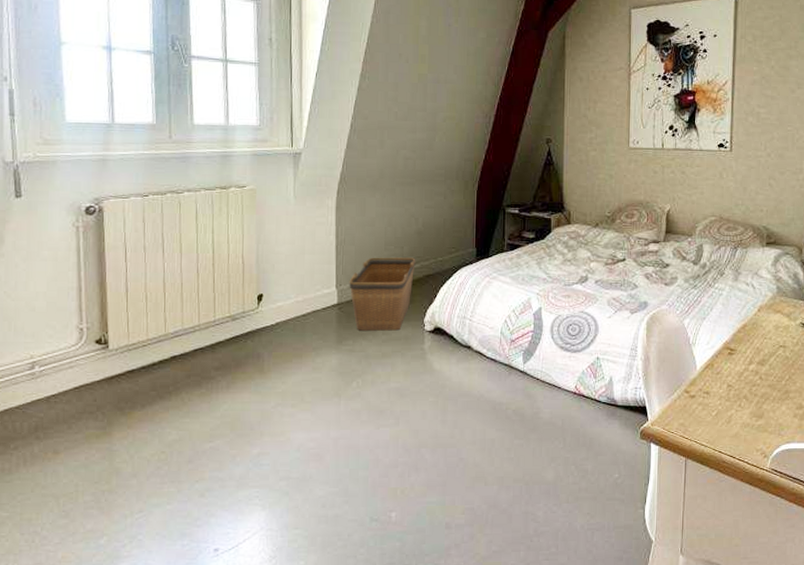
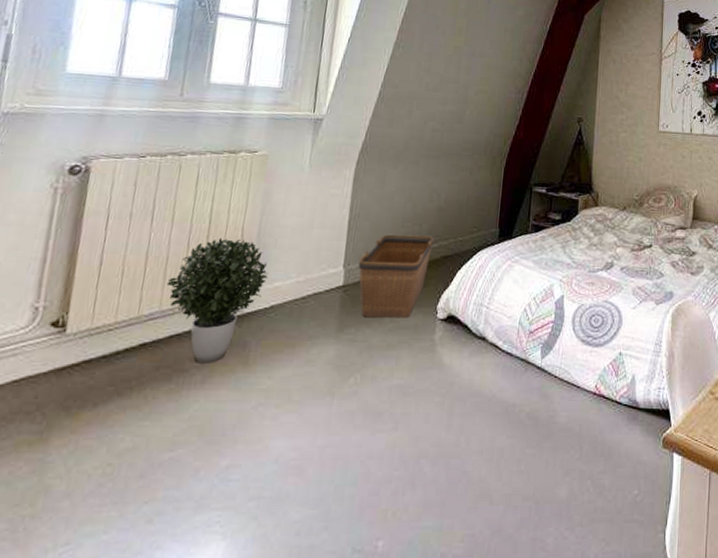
potted plant: none [185,265,270,372] -> present [166,237,268,364]

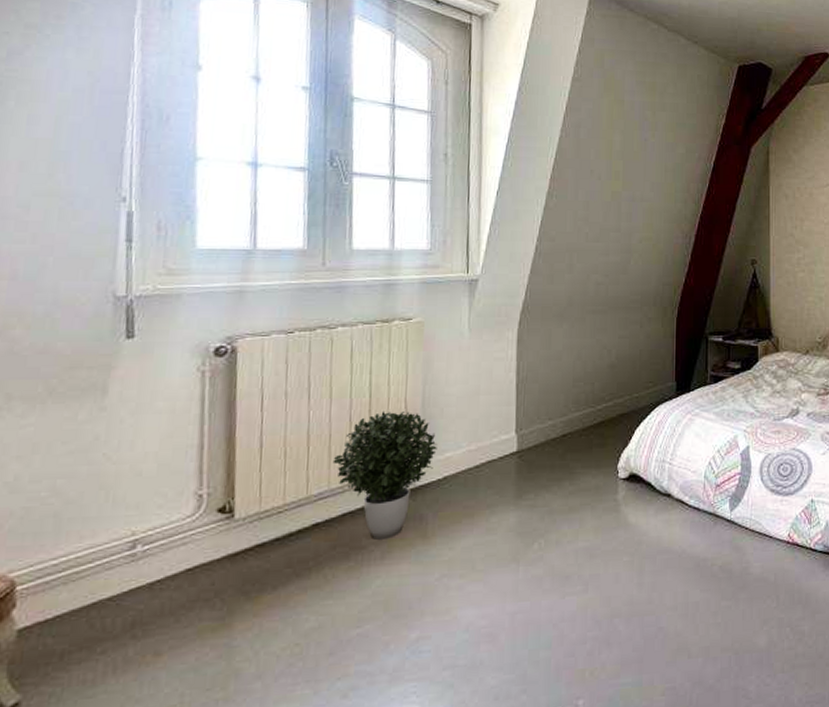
bicycle basket: present [358,234,434,318] -> none [531,395,608,482]

